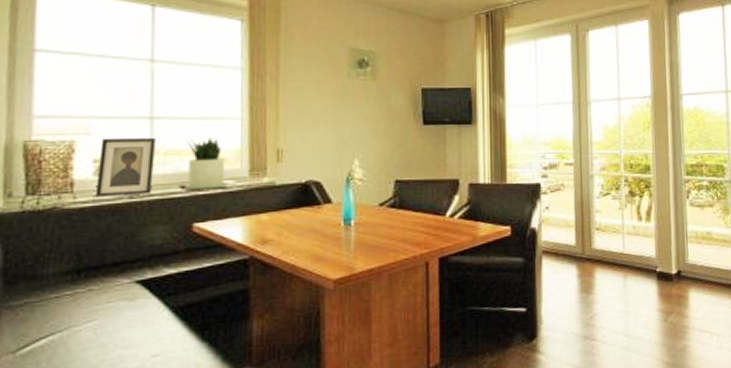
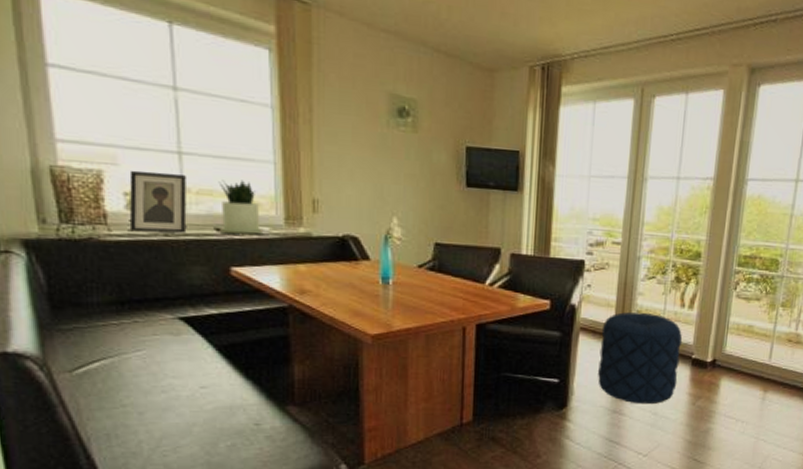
pouf: none [564,230,646,326] -> present [598,312,683,403]

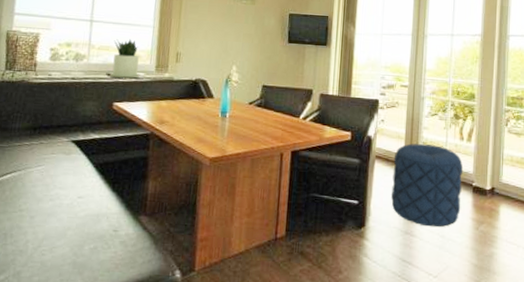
picture frame: present [129,170,187,233] -> none [49,33,93,77]

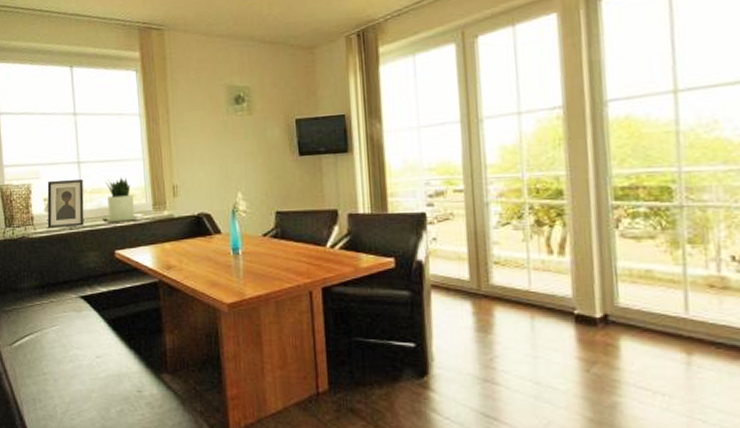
picture frame: none [49,33,93,77] -> present [47,179,85,229]
pouf: present [391,143,464,227] -> none [455,264,560,370]

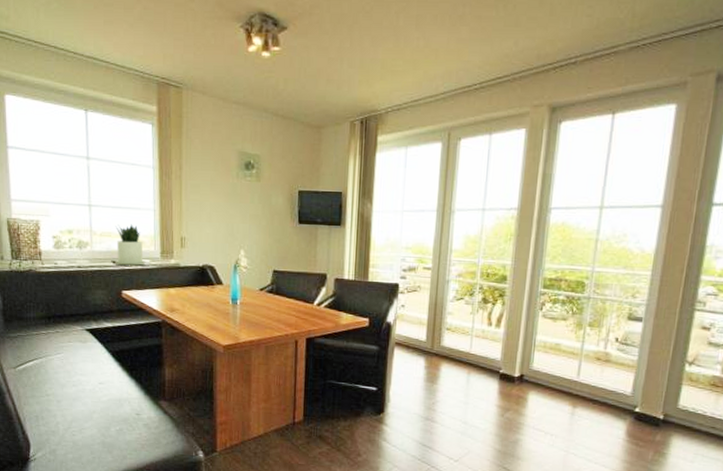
picture frame: present [47,179,85,229] -> none [55,219,93,266]

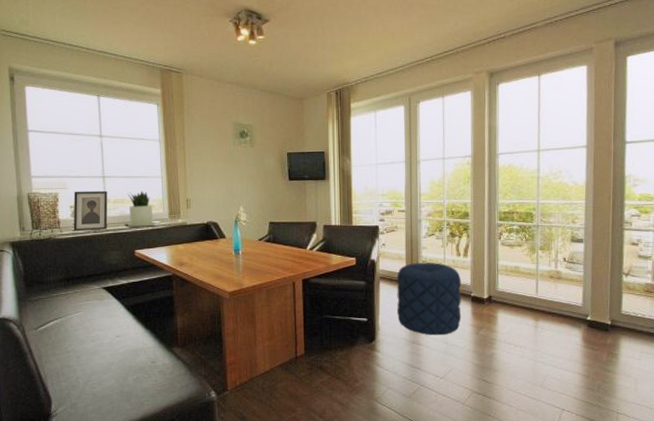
picture frame: none [55,219,93,266] -> present [73,191,108,231]
pouf: none [411,330,491,413] -> present [396,263,462,335]

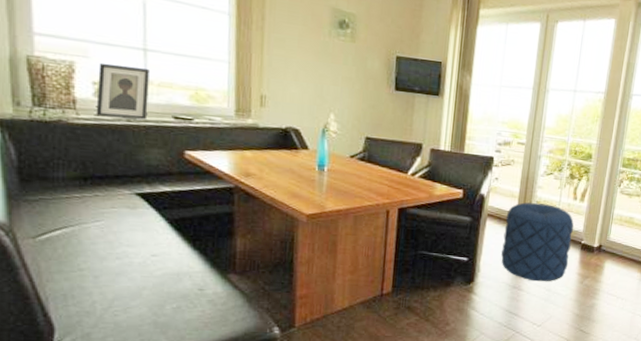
planter: present [127,190,156,228] -> none [176,75,216,124]

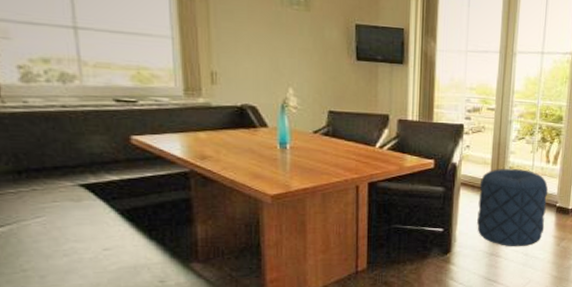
picture frame: present [96,62,149,120] -> none [22,44,85,105]

